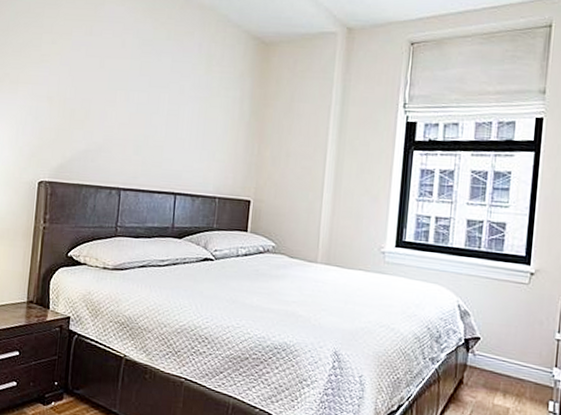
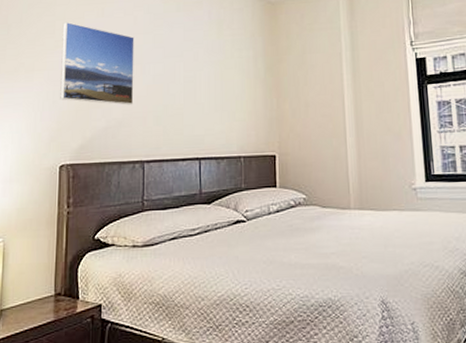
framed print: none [43,35,121,131] -> present [60,21,134,106]

